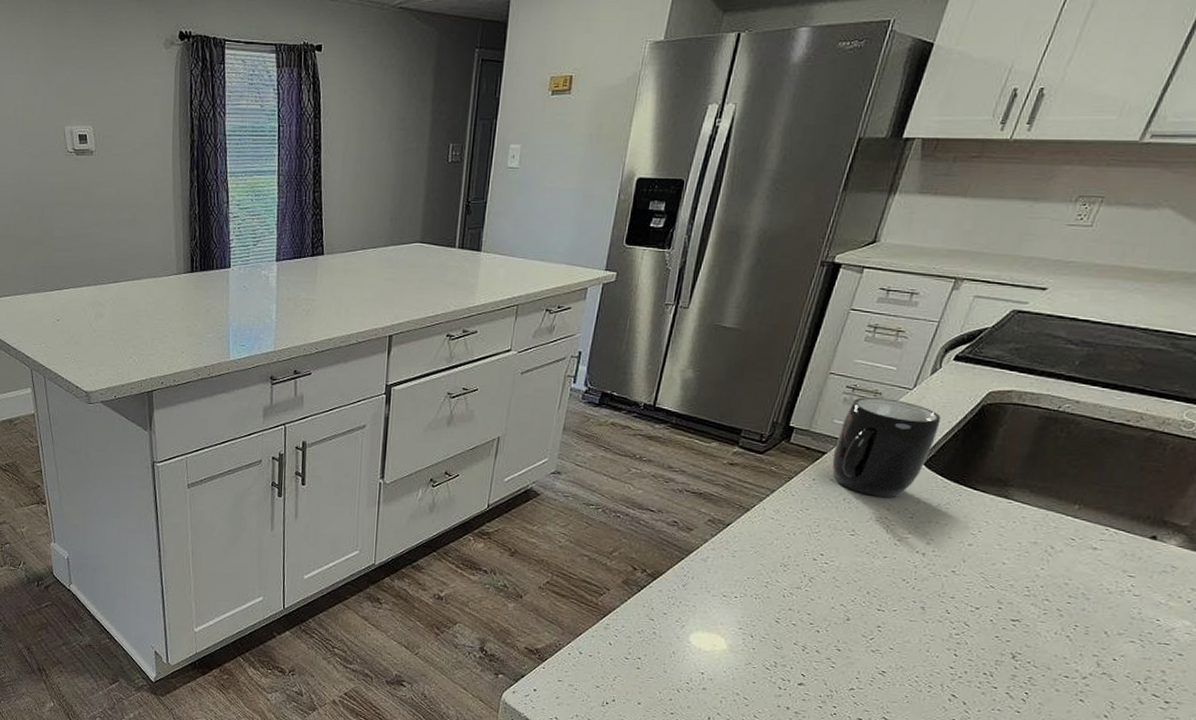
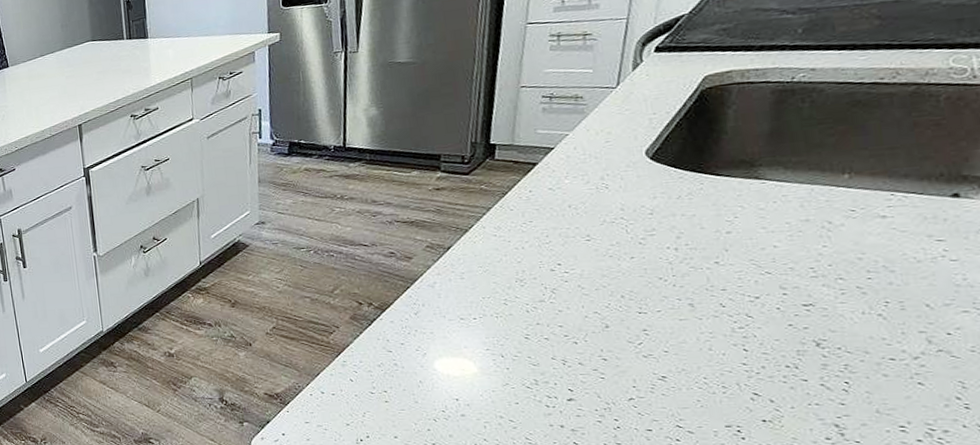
mug: present [832,397,941,497] -> none [544,100,658,199]

